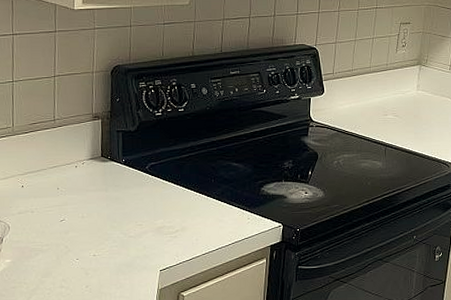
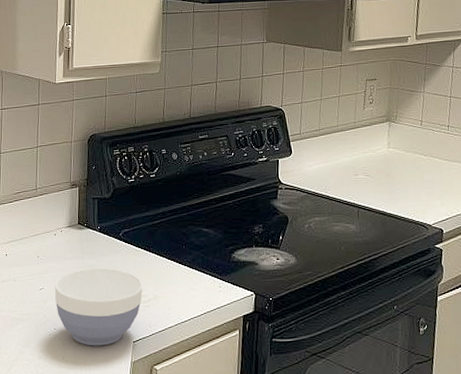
bowl: none [77,200,170,275] -> present [55,268,143,346]

